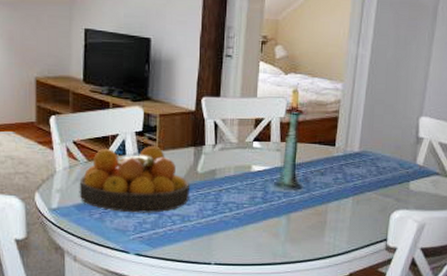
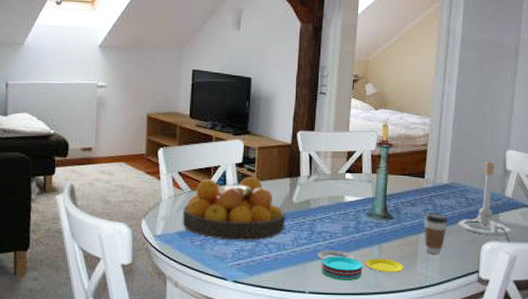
plate: none [223,221,312,252] -> present [317,250,404,282]
coffee cup: none [333,181,358,223] -> present [424,212,448,254]
lamp base: none [368,128,422,213] -> present [458,161,513,245]

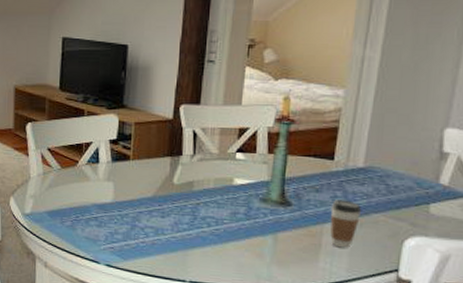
fruit bowl: present [182,177,286,241] -> none [52,155,166,224]
plate: present [317,250,404,282] -> none [200,237,304,273]
lamp base: present [458,161,513,245] -> none [374,141,447,242]

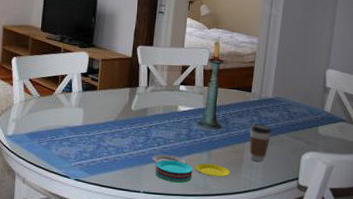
plate: none [200,237,304,273] -> present [152,154,230,184]

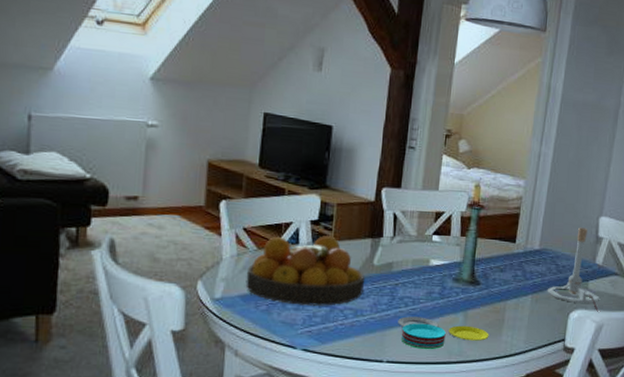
fruit bowl: none [31,85,125,144] -> present [246,236,366,306]
coffee cup: present [249,123,272,162] -> none [512,278,538,322]
lamp base: none [280,79,331,156] -> present [547,227,601,313]

